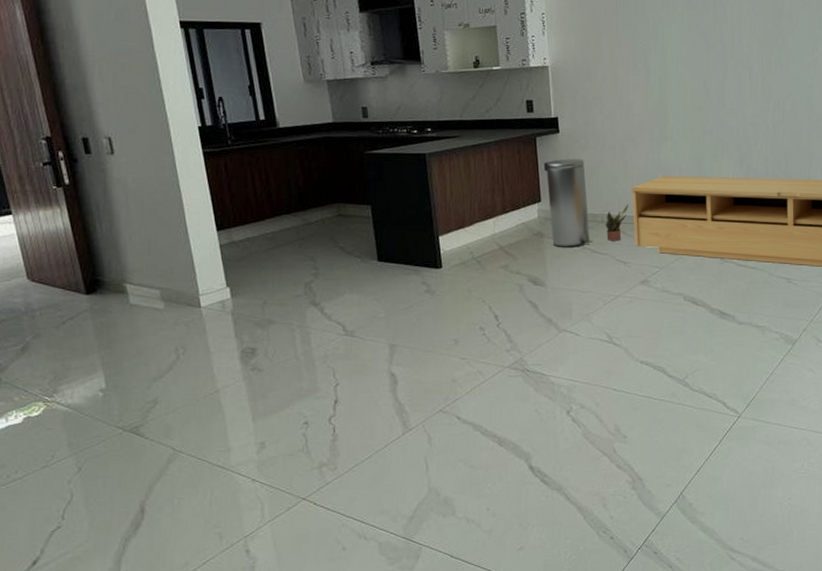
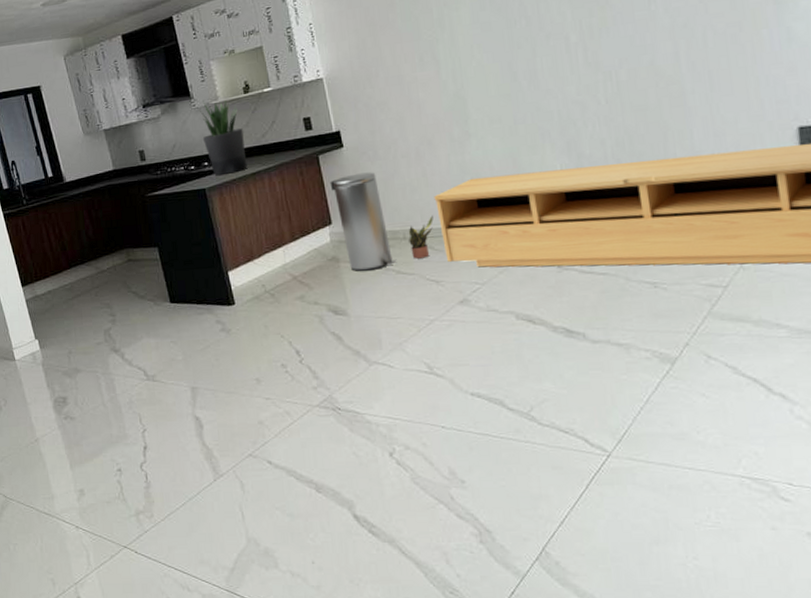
planter: none [428,68,469,143] -> present [200,100,247,175]

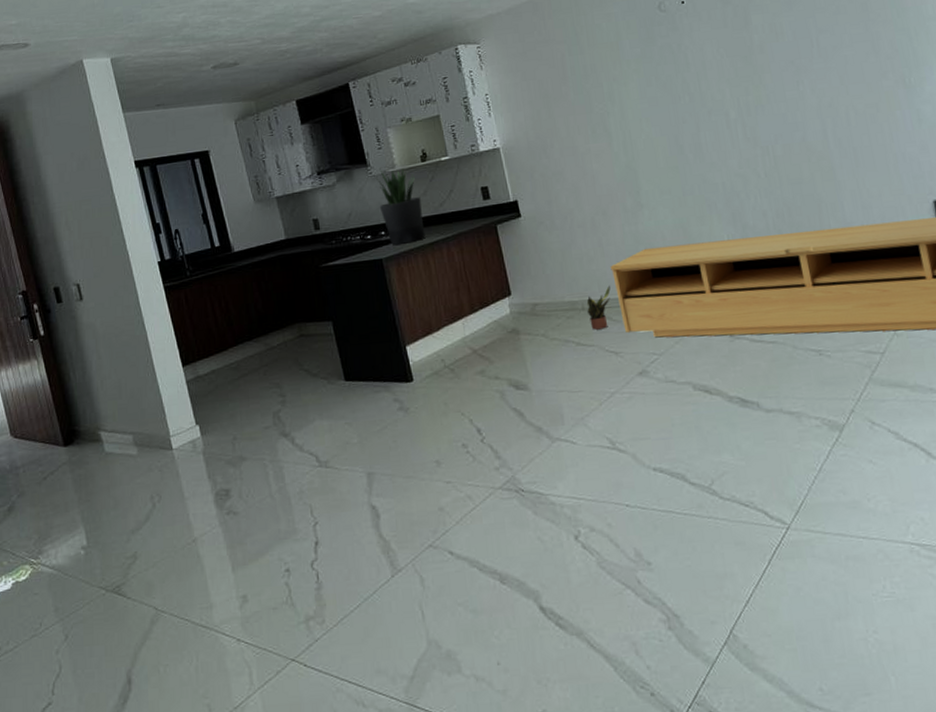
pedal bin: present [330,172,396,272] -> none [508,242,575,344]

